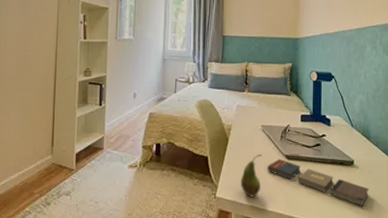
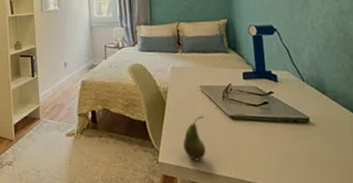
book set: present [267,159,369,207] -> none [211,120,332,168]

